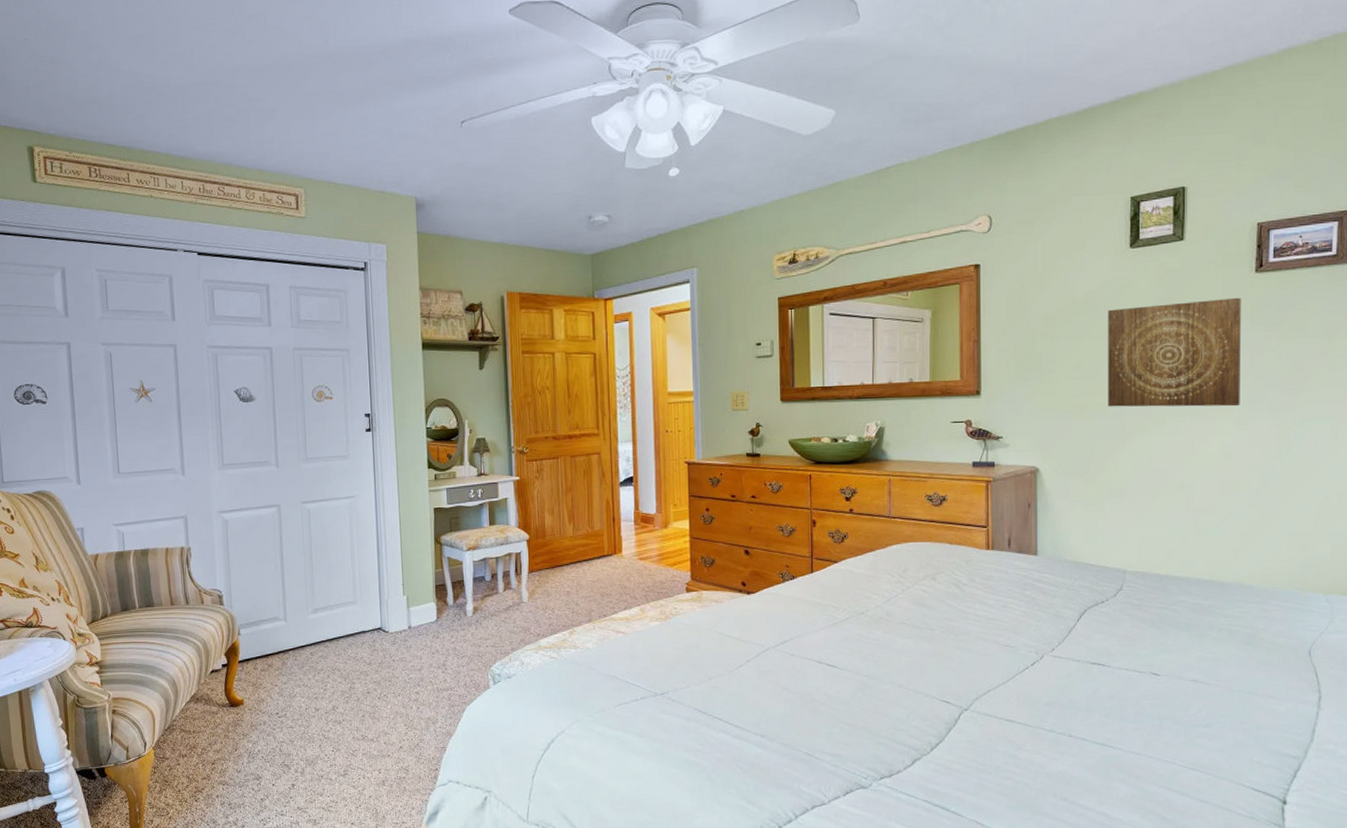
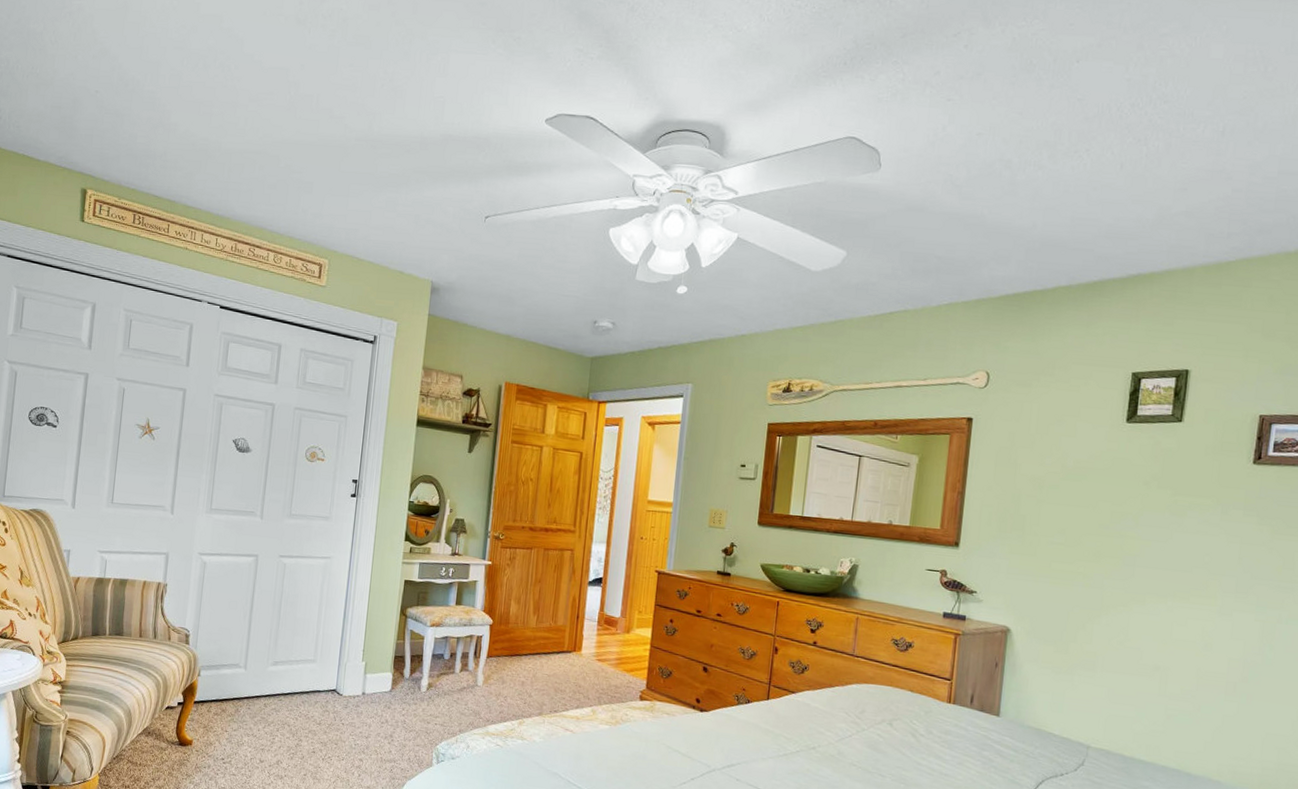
wall art: present [1108,297,1241,407] -> none [1088,480,1236,596]

